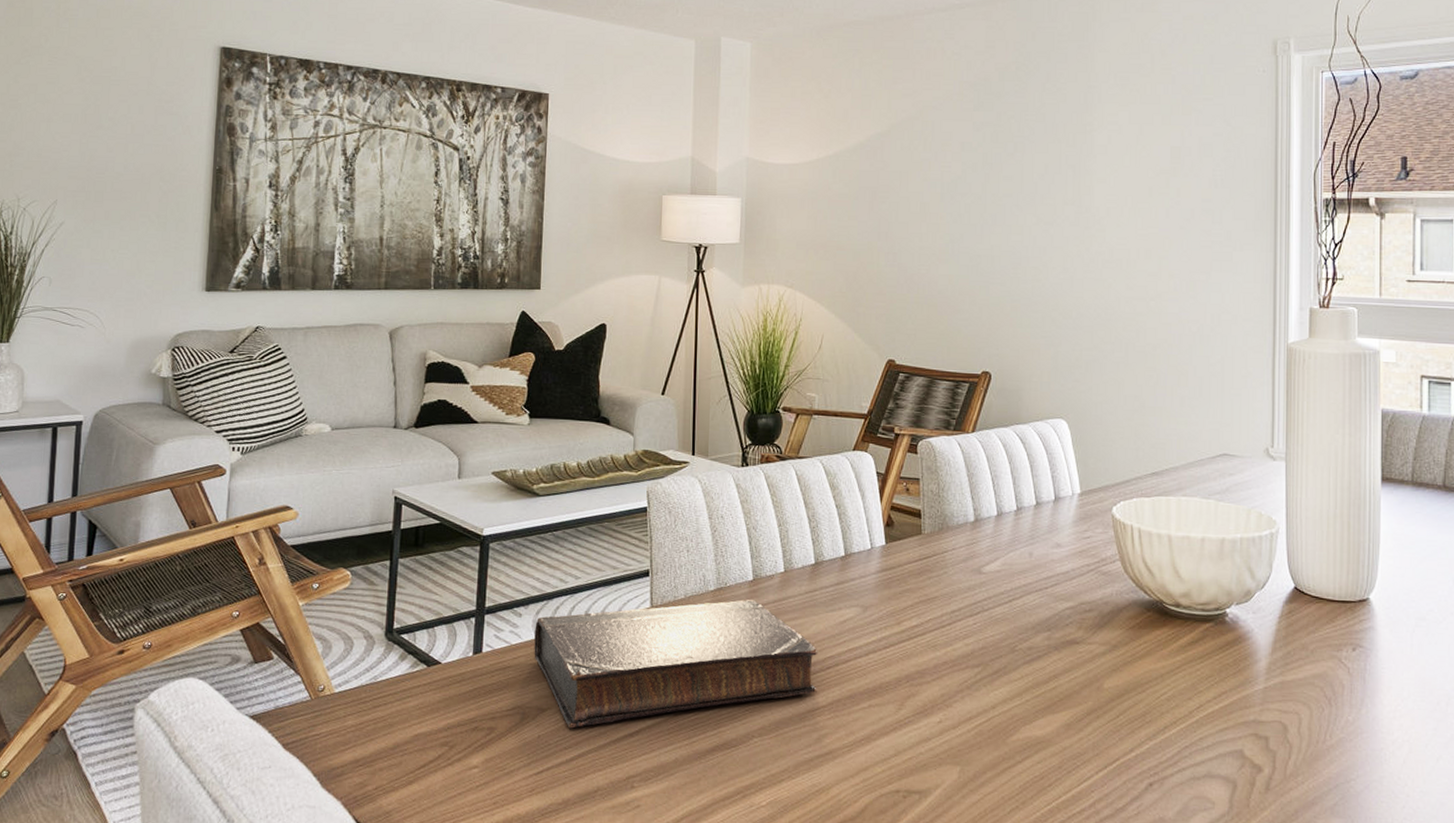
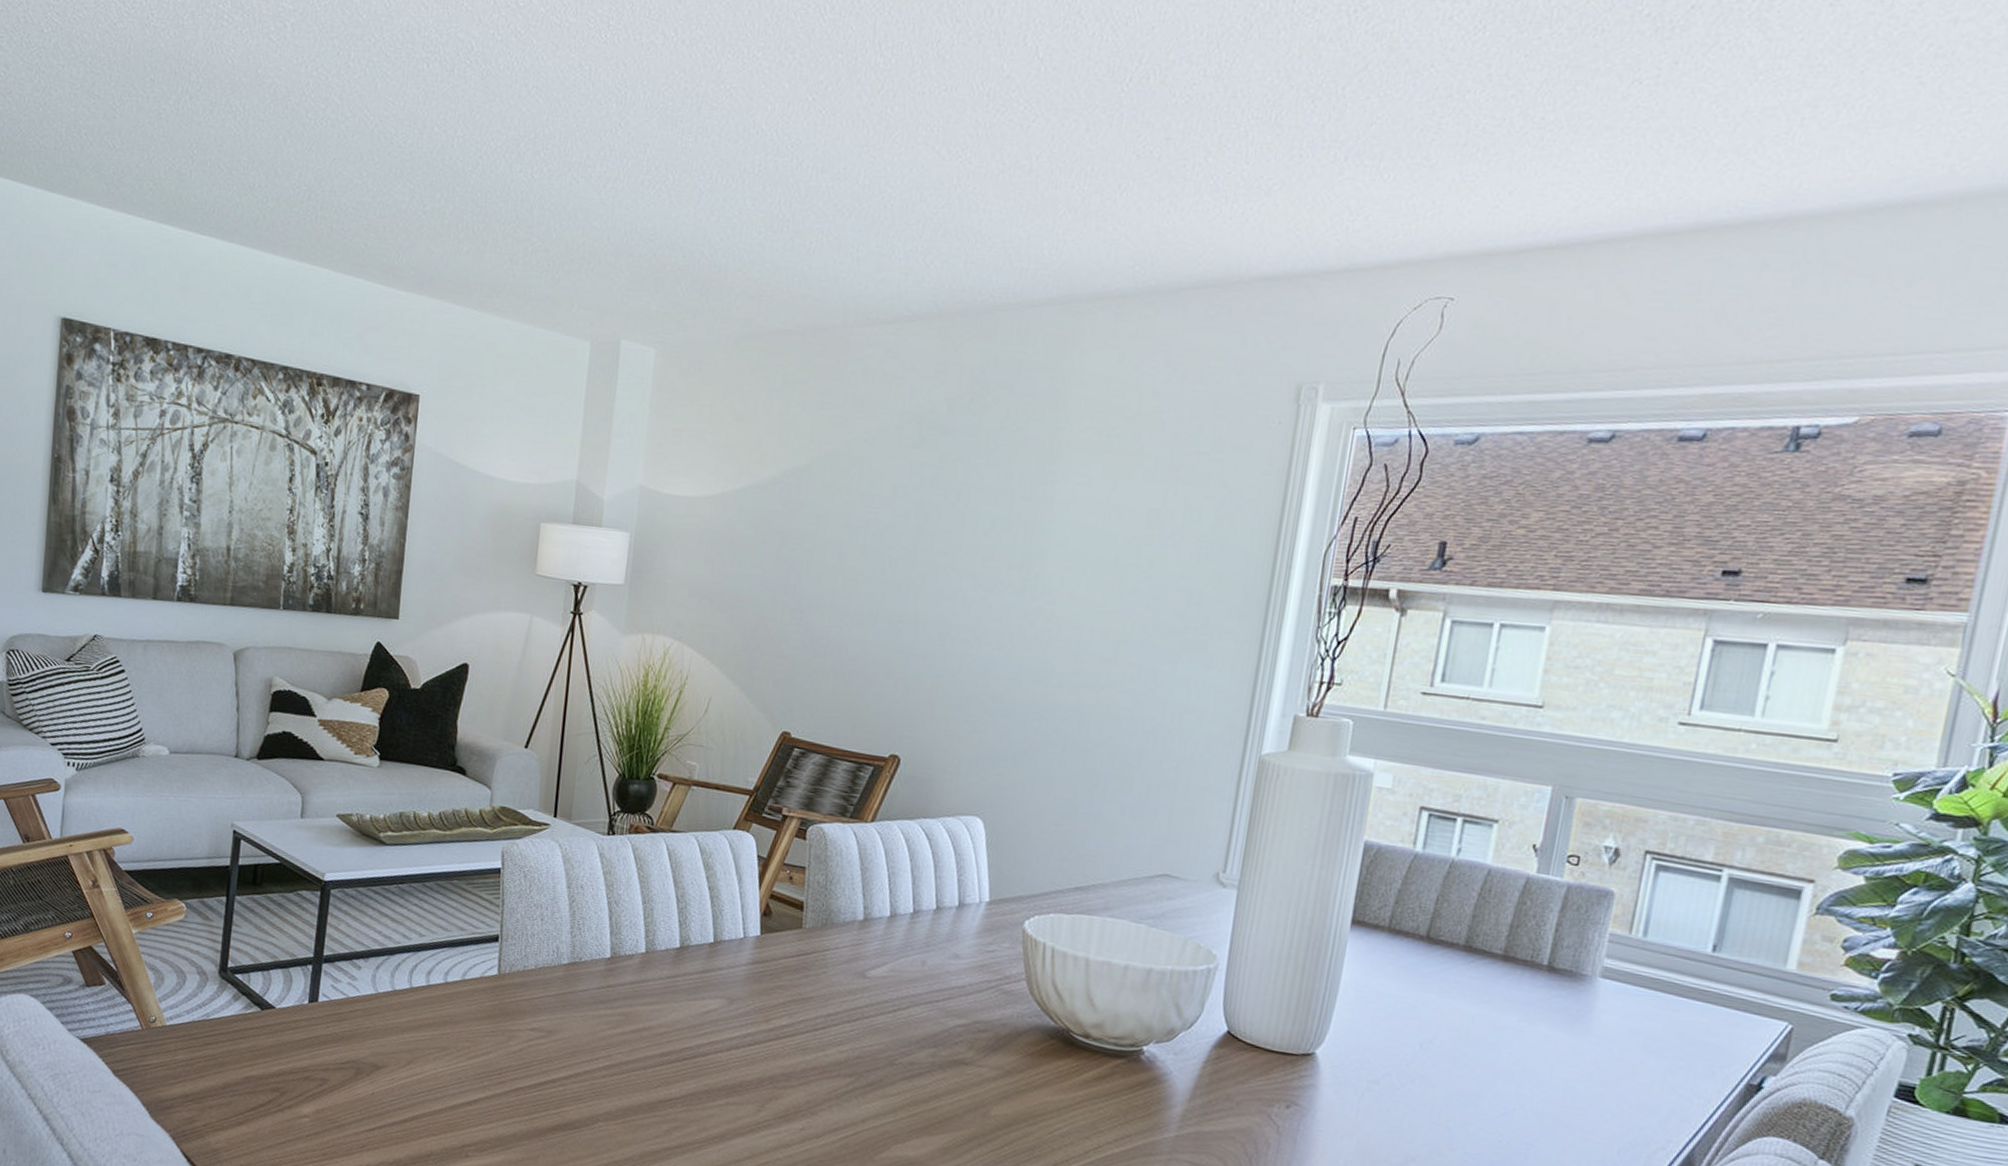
book: present [534,599,818,729] -> none [371,971,676,1090]

